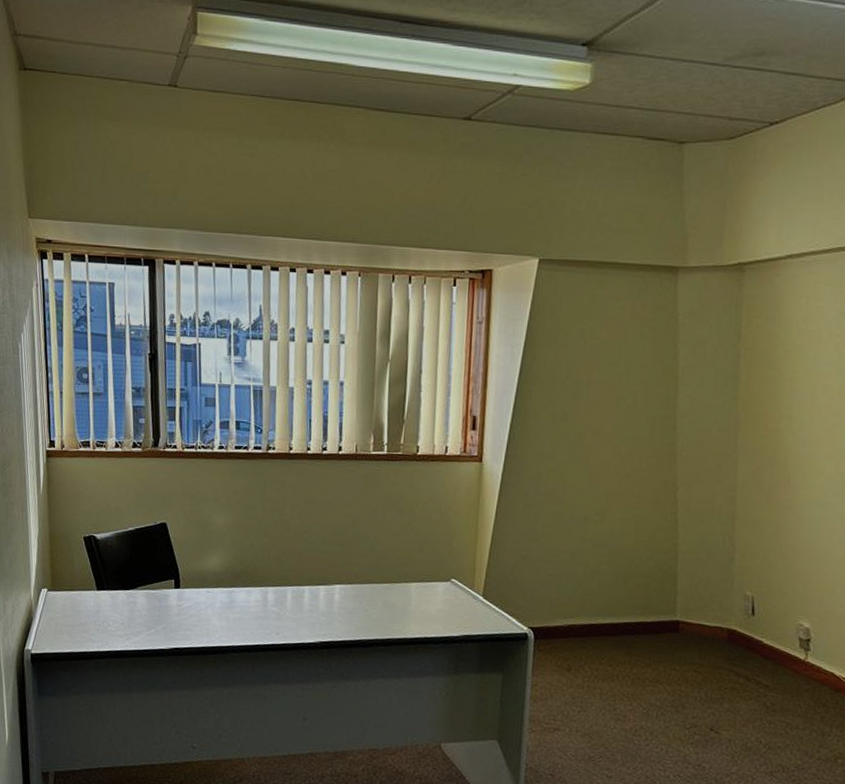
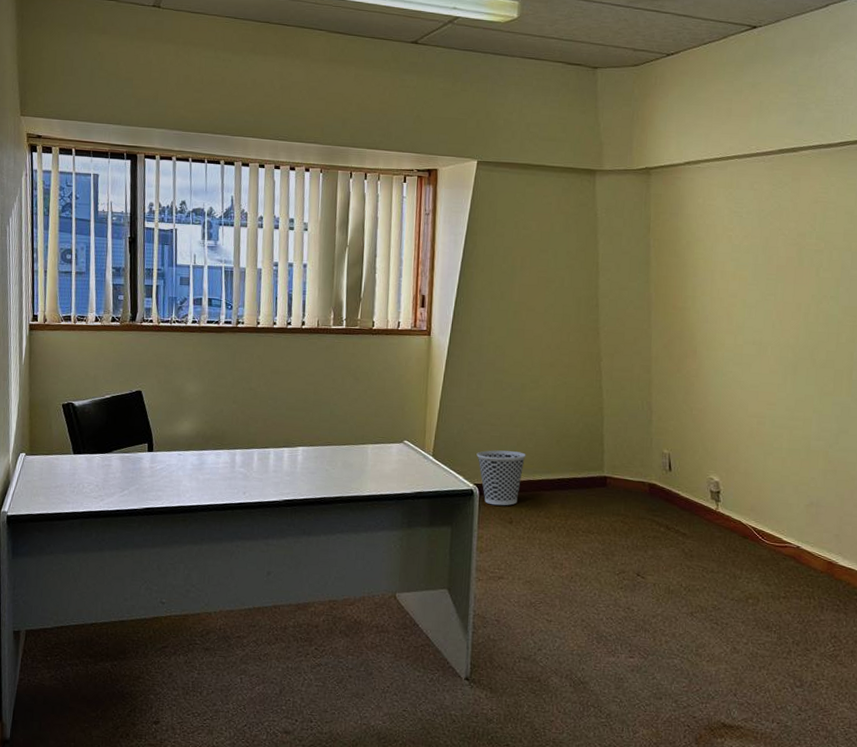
wastebasket: none [532,590,588,652] -> present [476,450,526,506]

